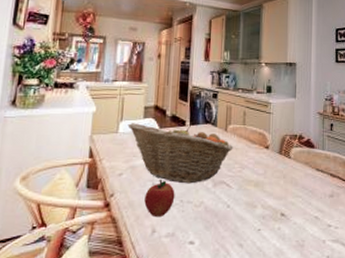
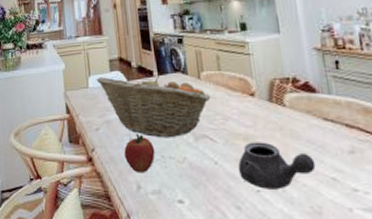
teapot: none [246,188,305,228] -> present [238,142,316,190]

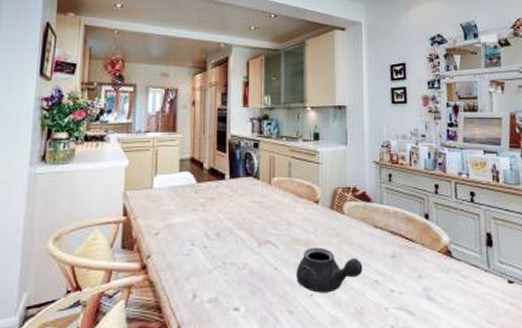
fruit basket: present [96,74,211,138] -> none [162,177,279,244]
apple: present [124,134,155,173] -> none [183,239,216,281]

